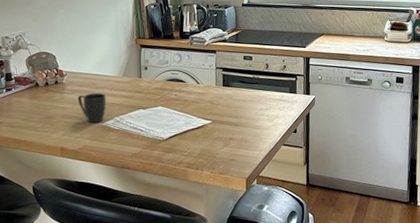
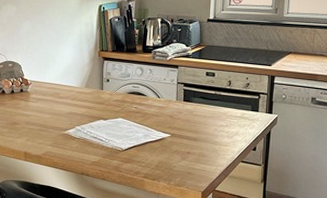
mug: present [77,93,106,123] -> none [41,103,68,130]

